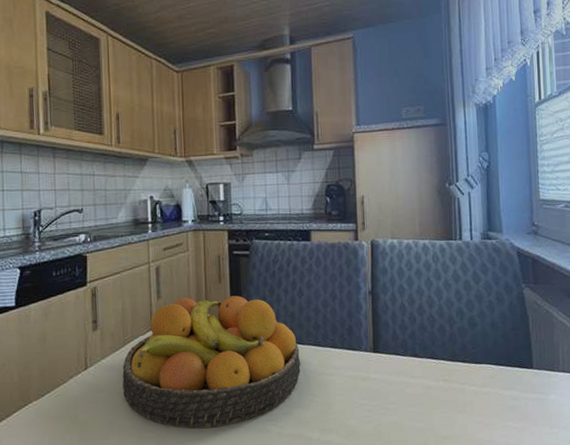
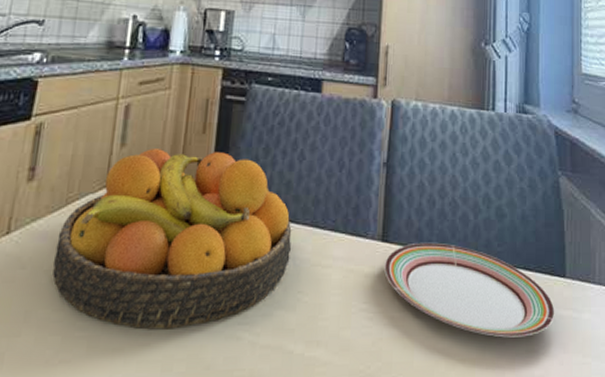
plate: none [377,350,525,418] -> present [384,242,555,338]

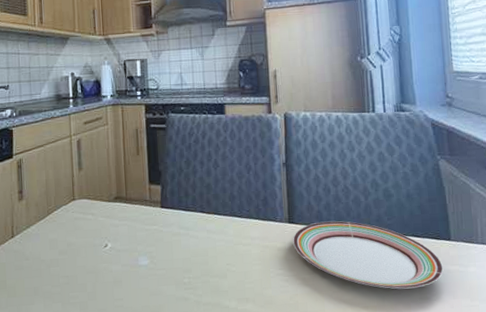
fruit bowl: present [53,149,292,330] -> none [46,167,217,296]

